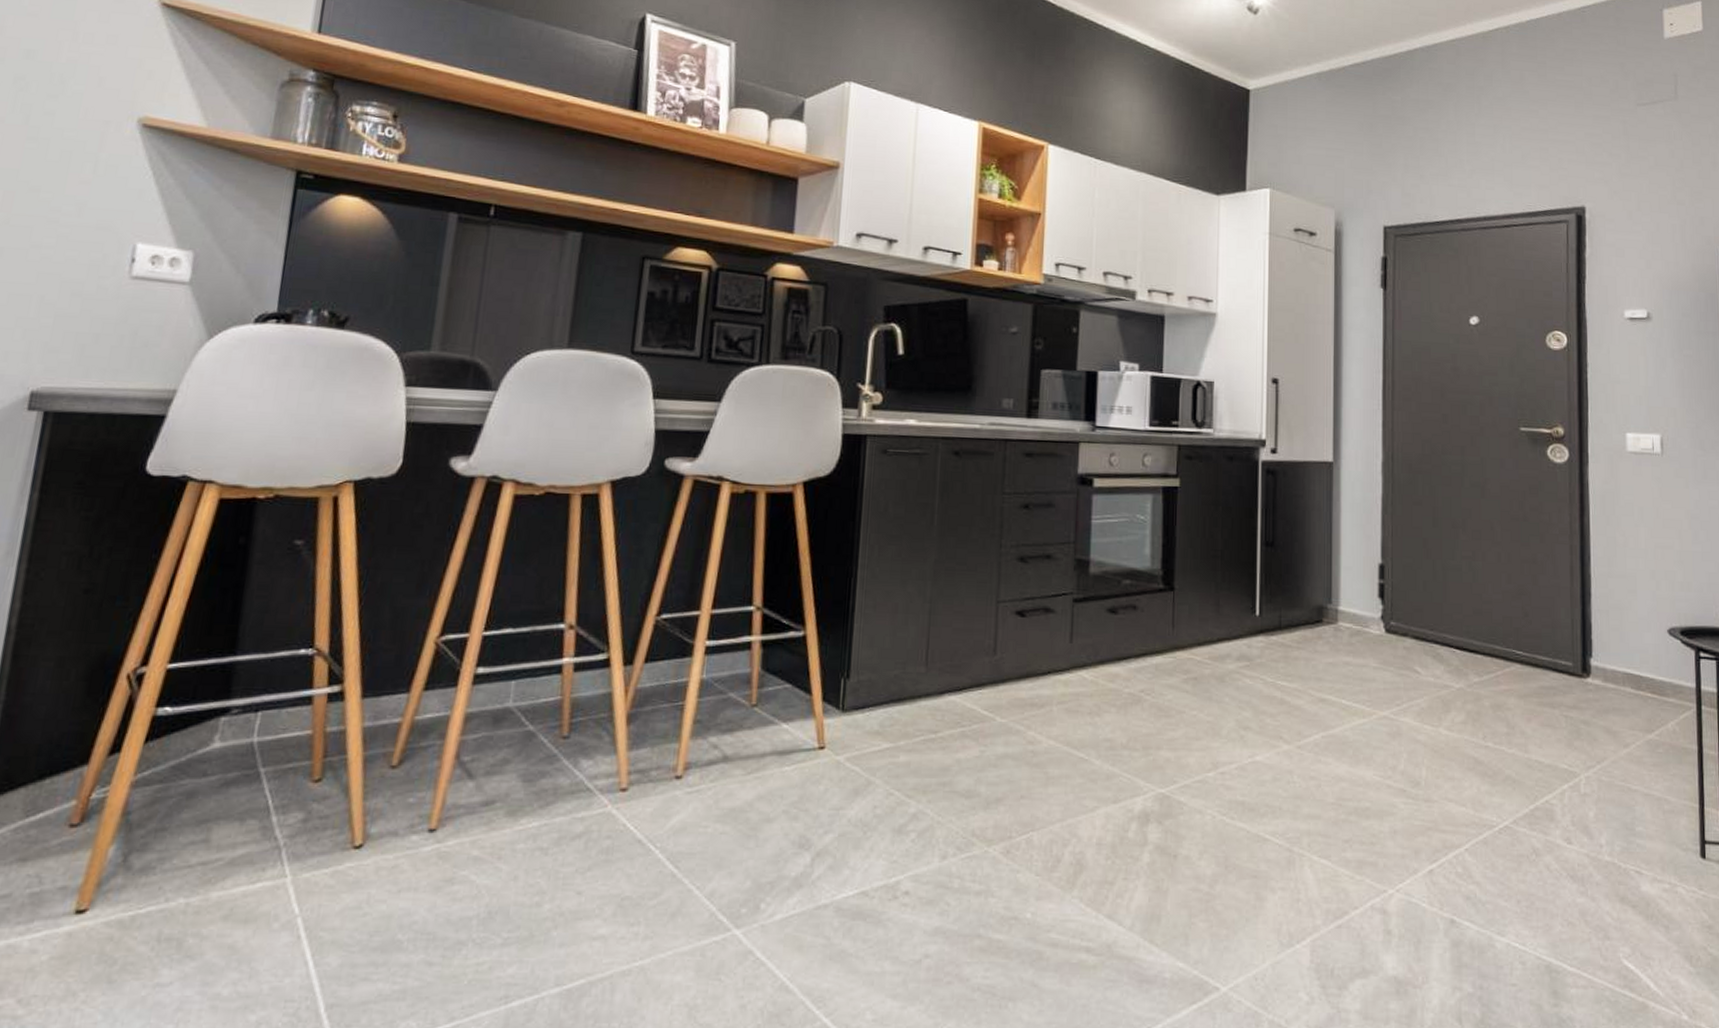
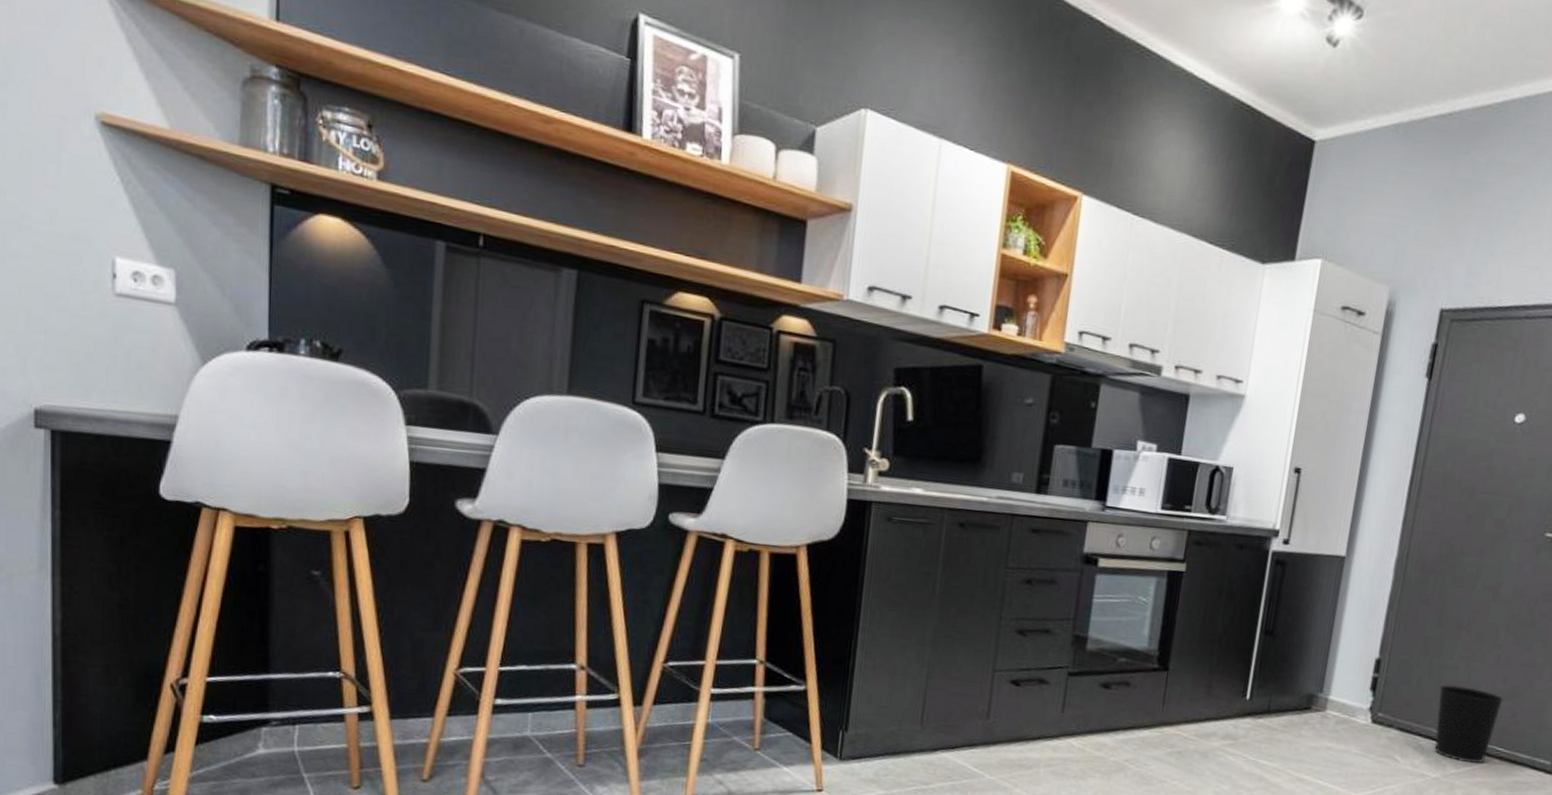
wastebasket: none [1446,586,1513,670] -> present [1434,684,1504,764]

